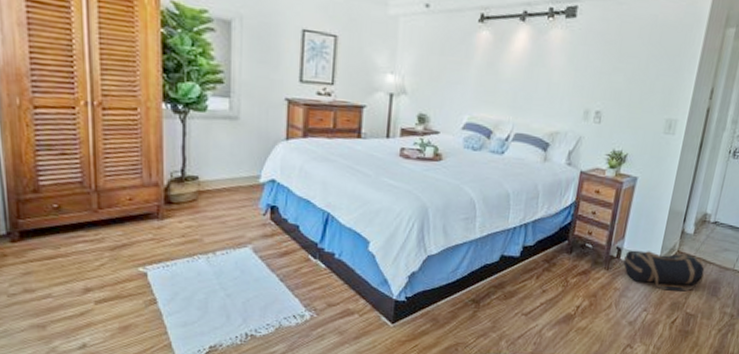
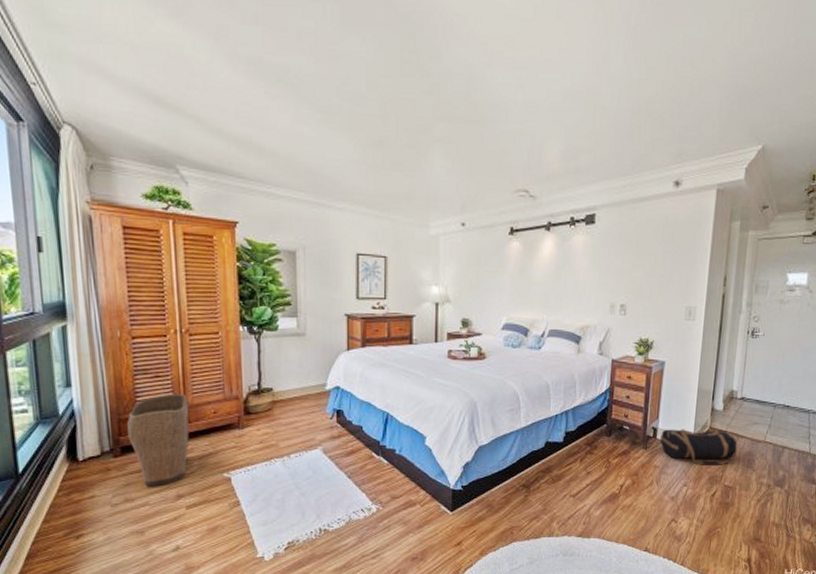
laundry basket: none [27,174,101,278] -> present [127,393,189,487]

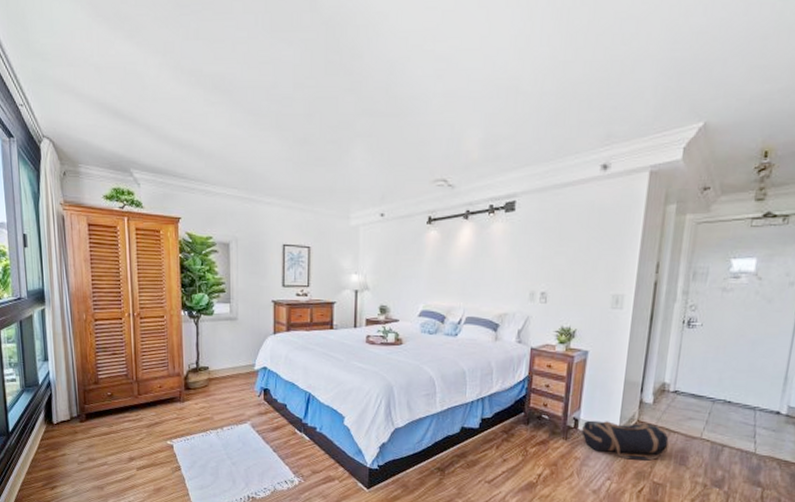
laundry basket: present [127,393,189,487] -> none [91,369,140,449]

